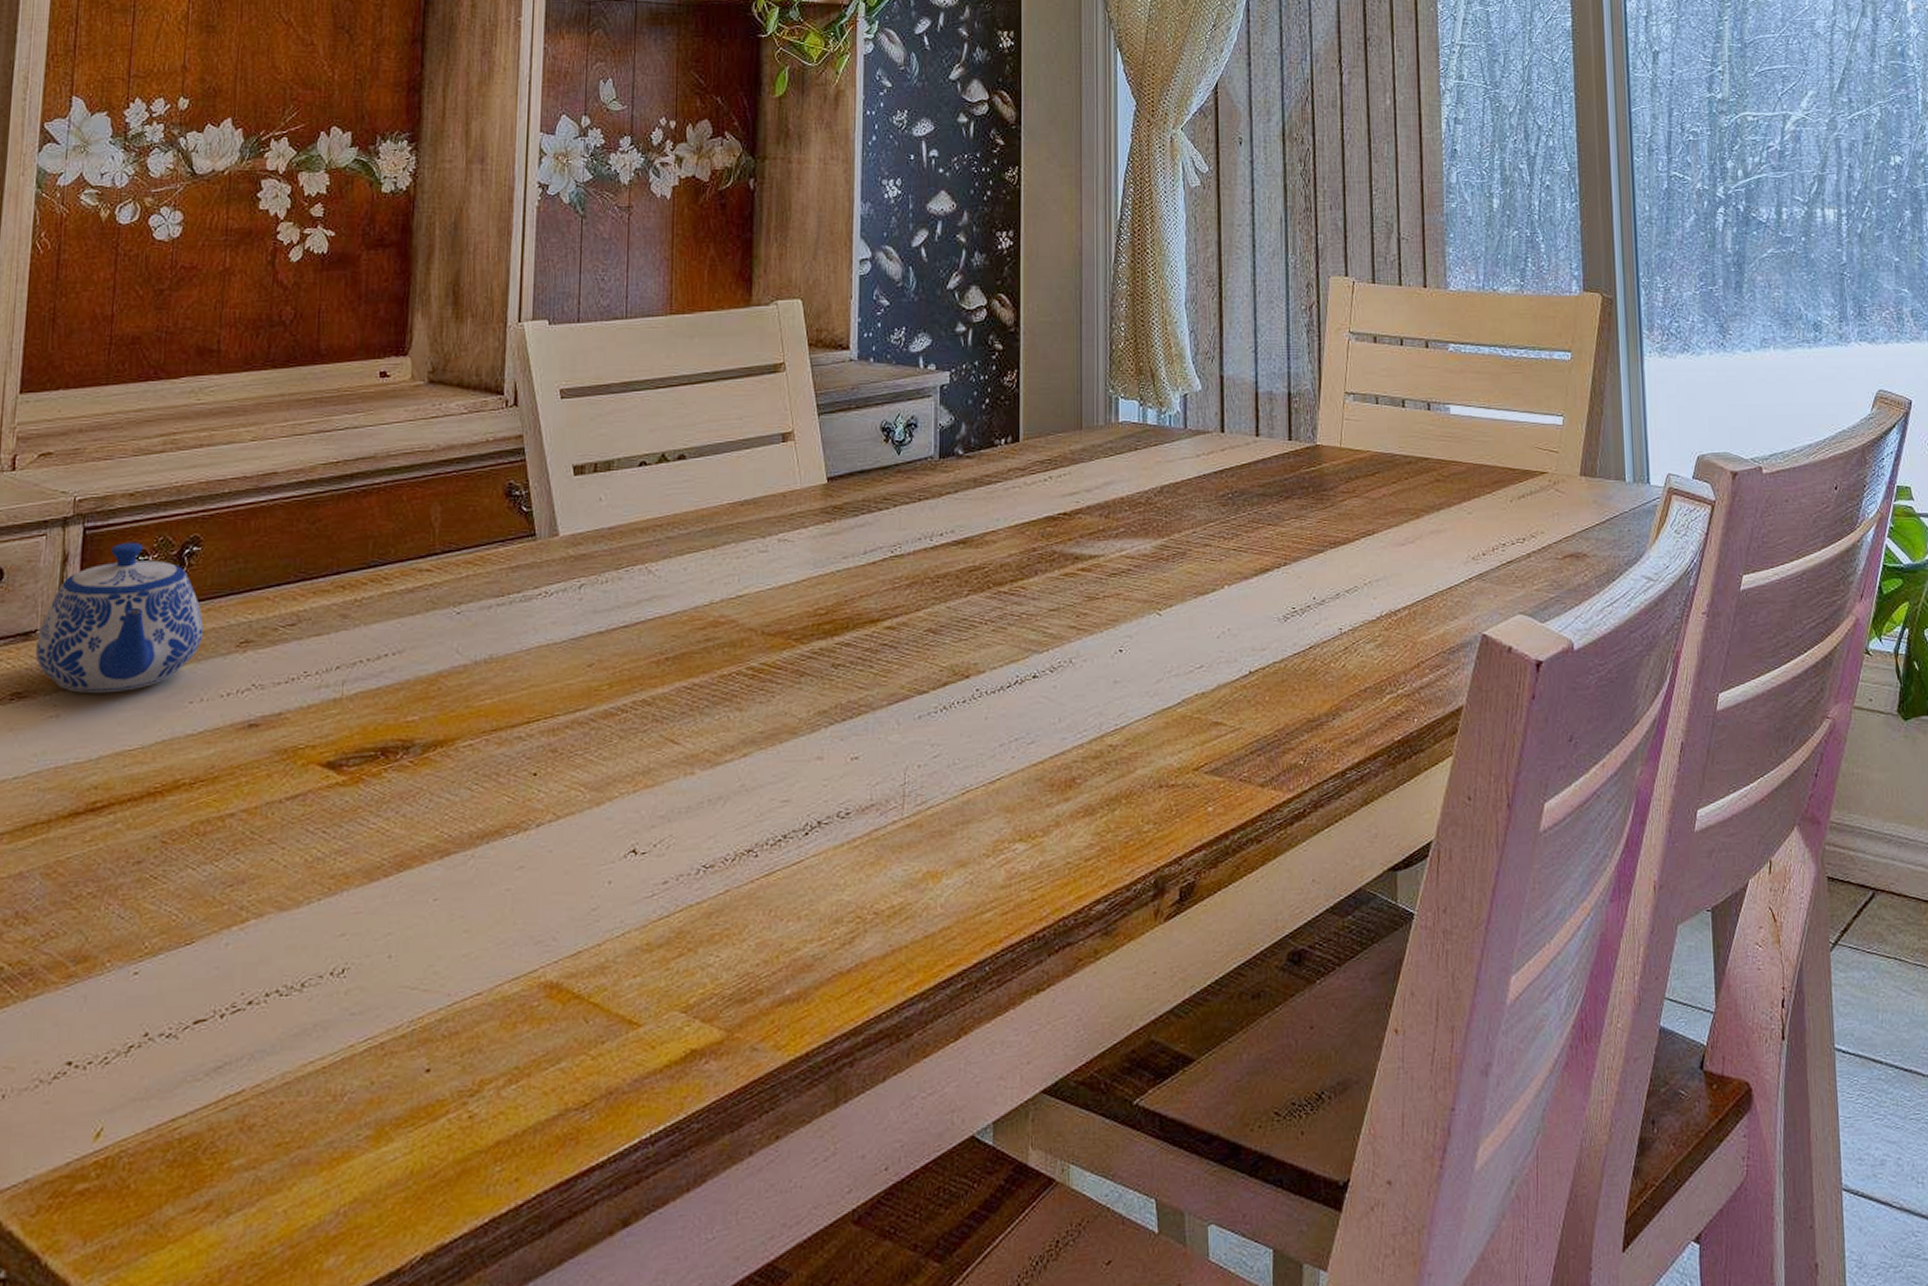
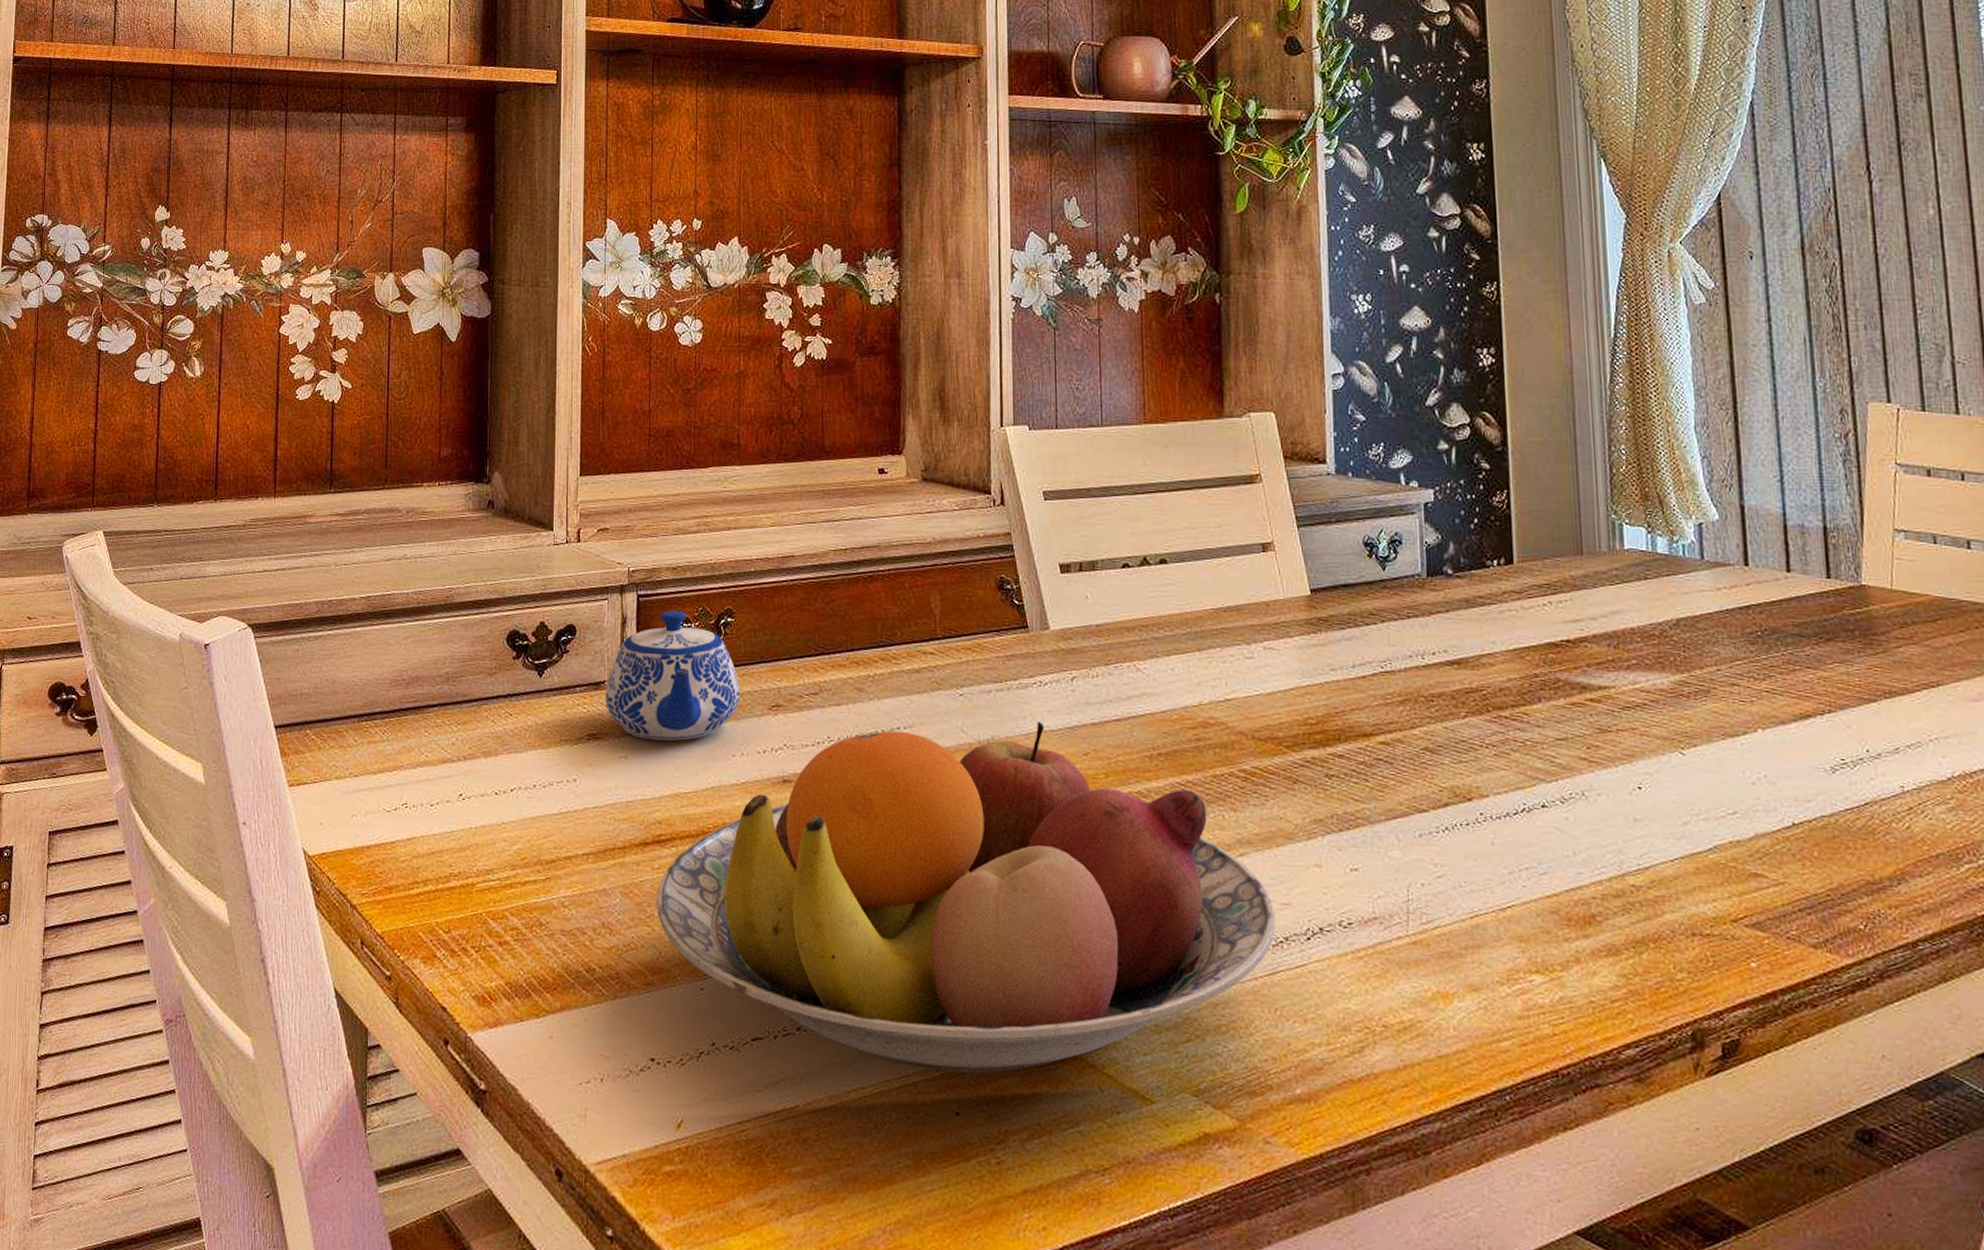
fruit bowl: none [85,635,776,1027] -> present [657,721,1276,1074]

